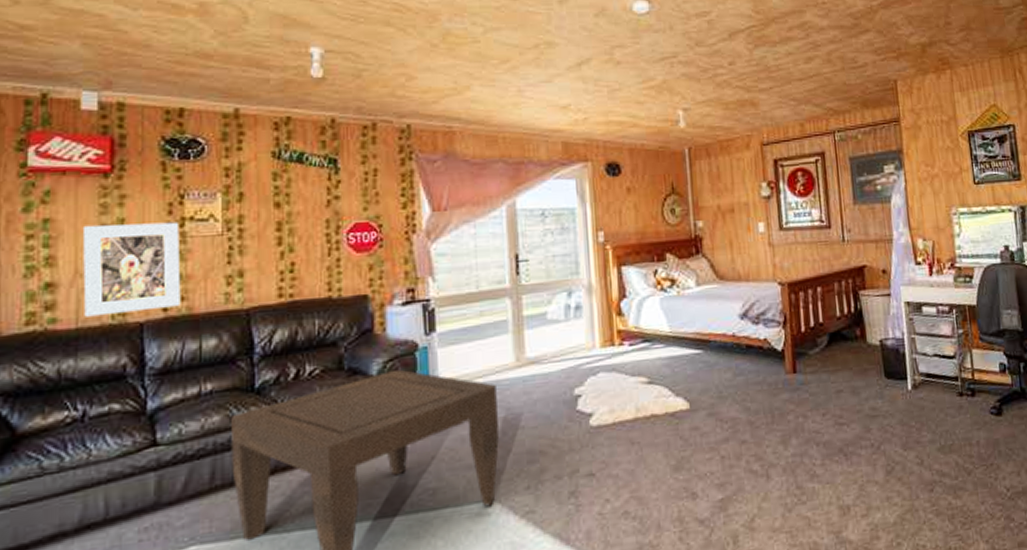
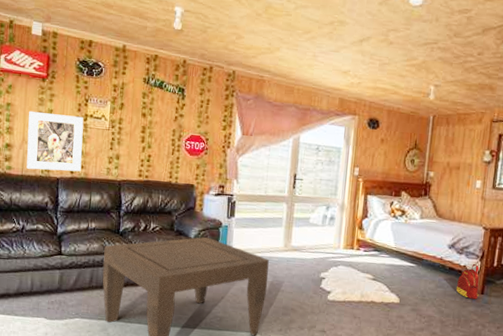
backpack: none [760,334,791,383] -> present [456,264,480,300]

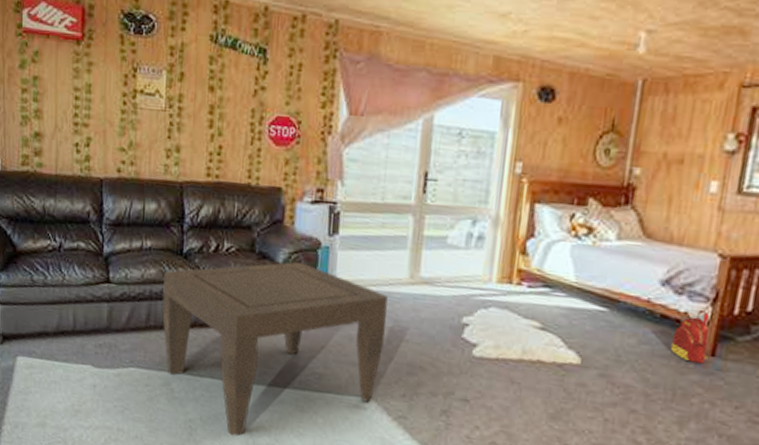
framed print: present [26,110,84,172] -> none [61,86,132,170]

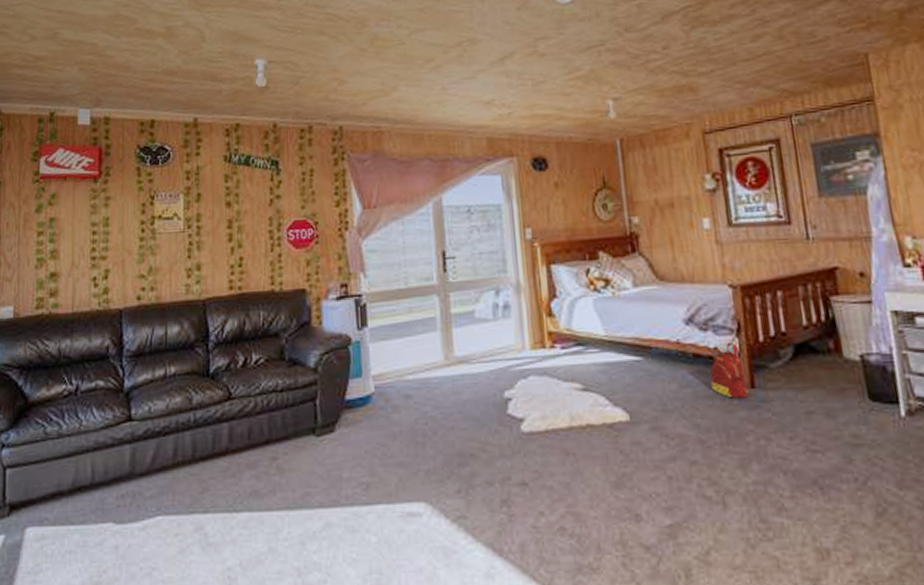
coffee table: present [162,261,388,437] -> none [191,362,430,578]

